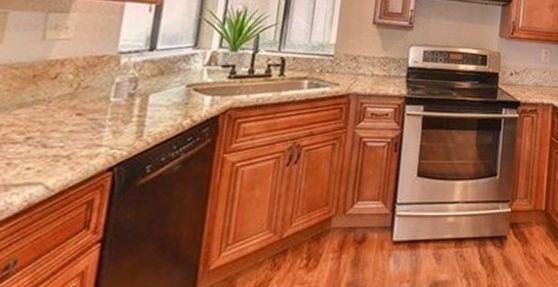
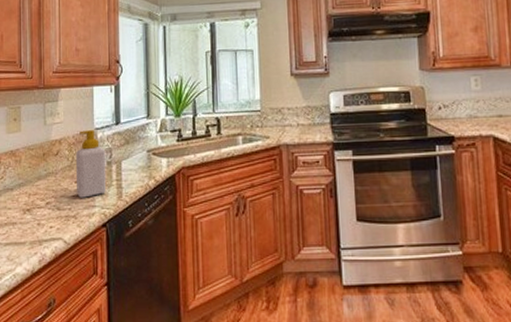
soap bottle: none [77,52,128,135] -> present [76,130,106,198]

